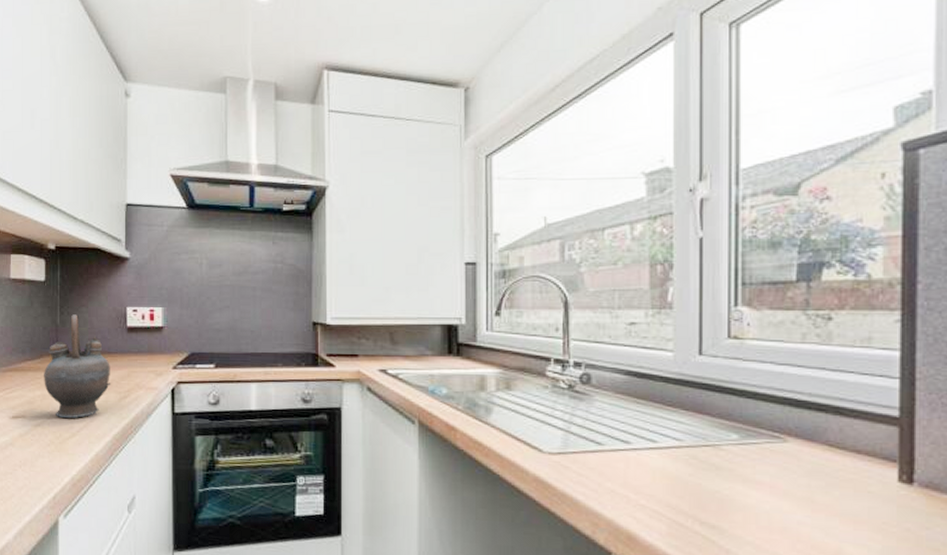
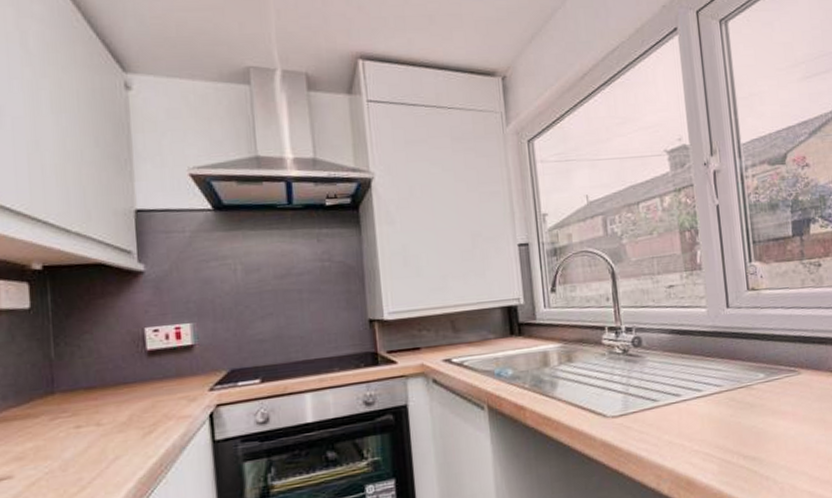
teapot: present [44,314,111,419] -> none [36,344,131,471]

